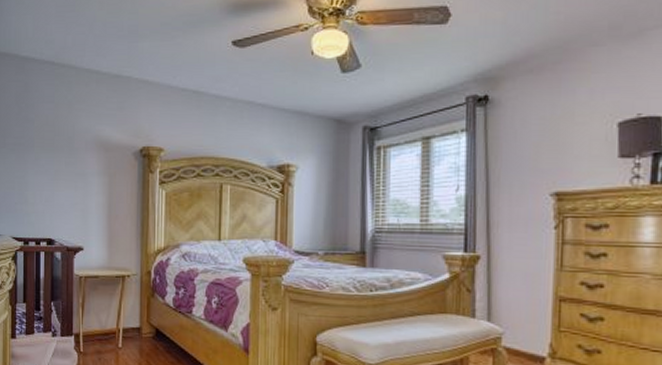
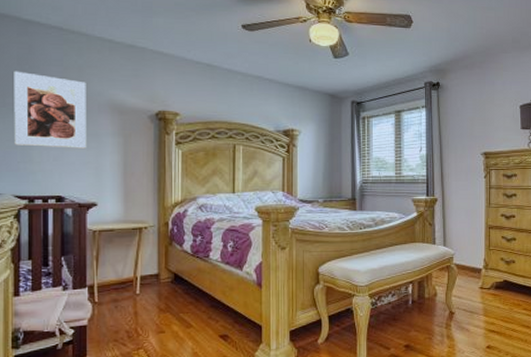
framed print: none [13,110,75,189] -> present [14,71,87,149]

